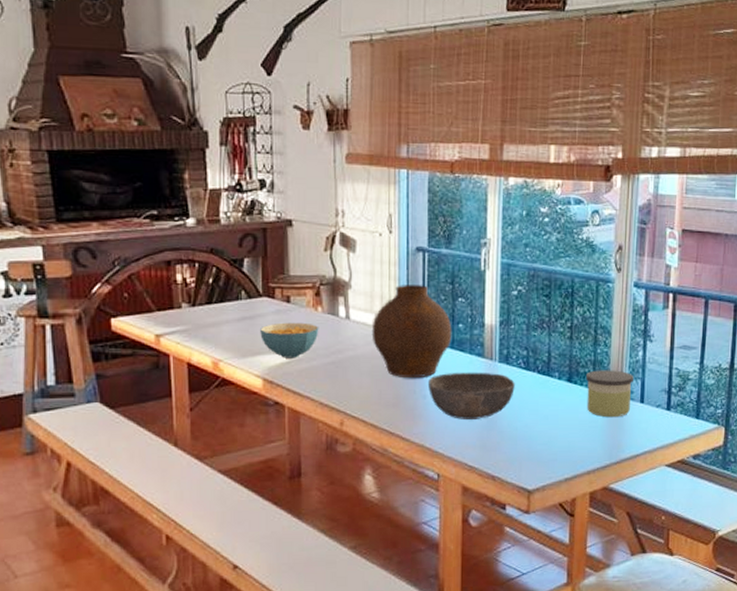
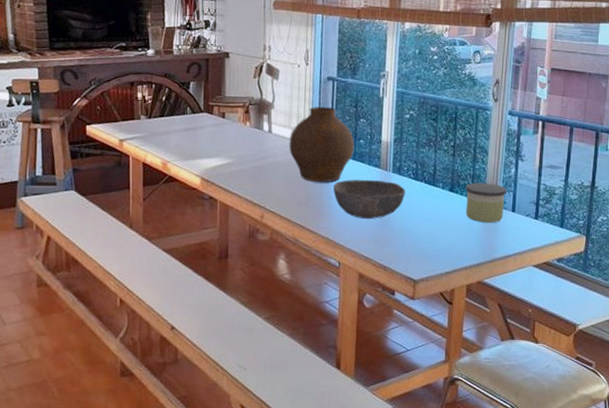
cereal bowl: present [260,322,319,358] -> none [200,133,247,163]

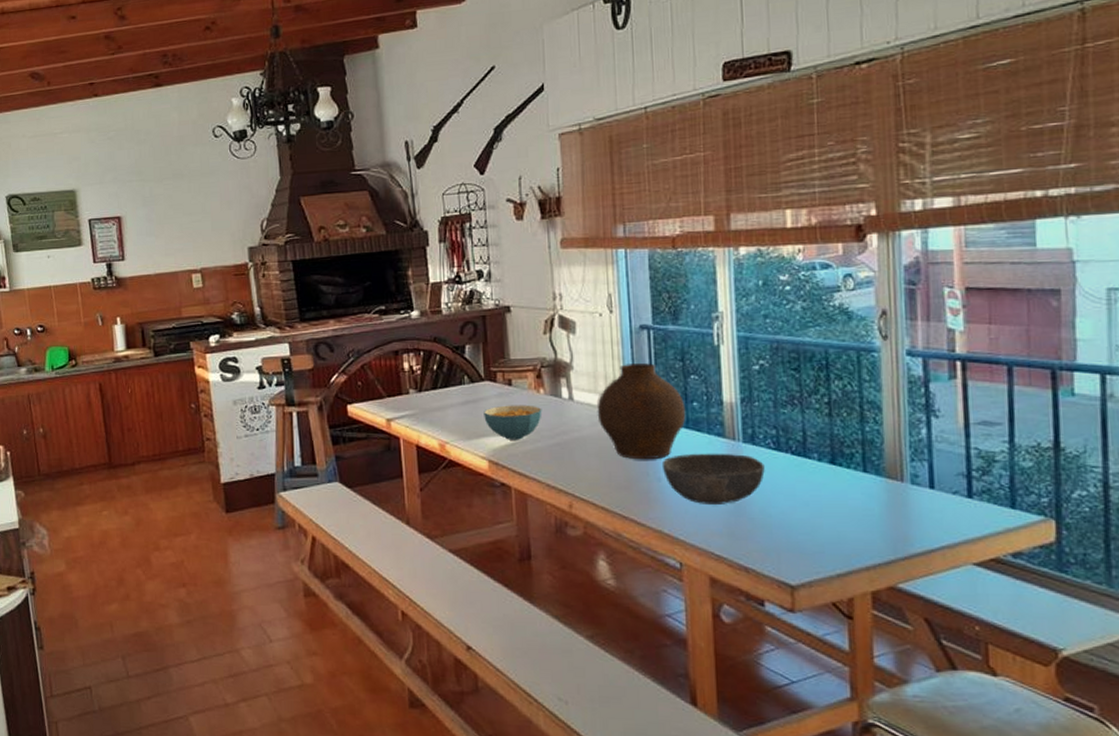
cereal bowl: none [200,133,247,163] -> present [484,405,542,440]
candle: present [465,183,507,223] -> none [854,450,918,506]

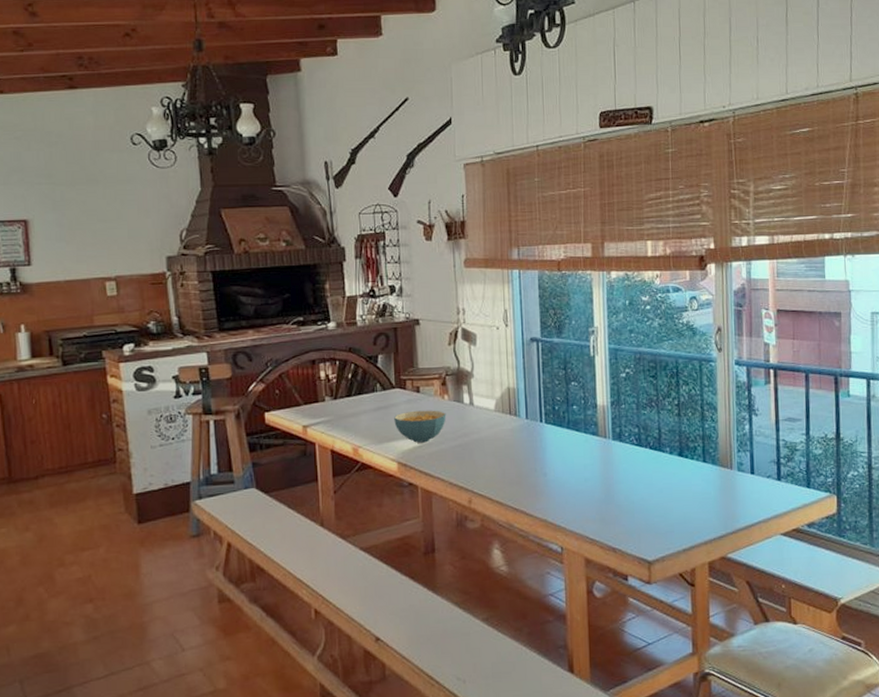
vase: present [597,363,686,460] -> none [493,372,568,458]
bowl: present [661,453,765,504] -> none [547,449,629,495]

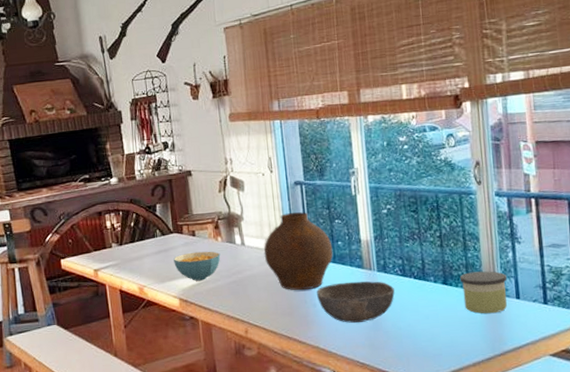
vase: none [493,372,568,458] -> present [263,212,333,291]
bowl: none [547,449,629,495] -> present [316,281,395,323]
candle: none [696,443,742,489] -> present [460,271,507,314]

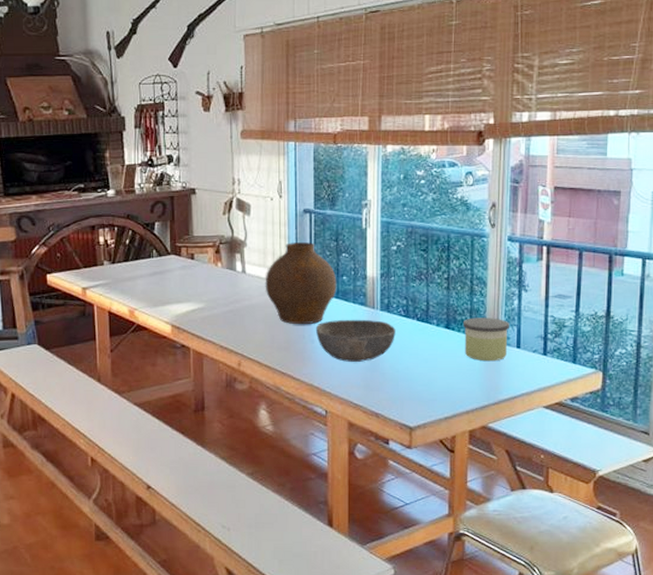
cereal bowl: present [174,251,221,281] -> none [169,276,219,307]

